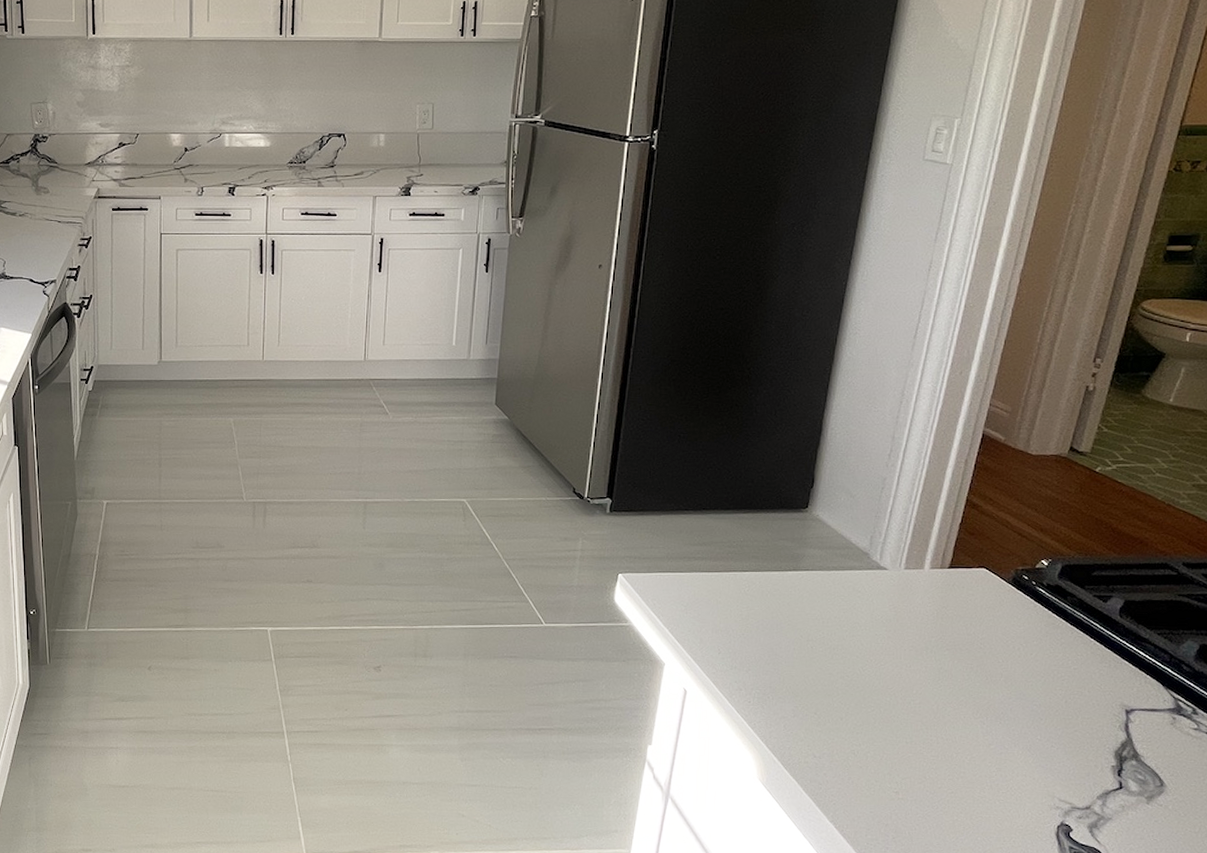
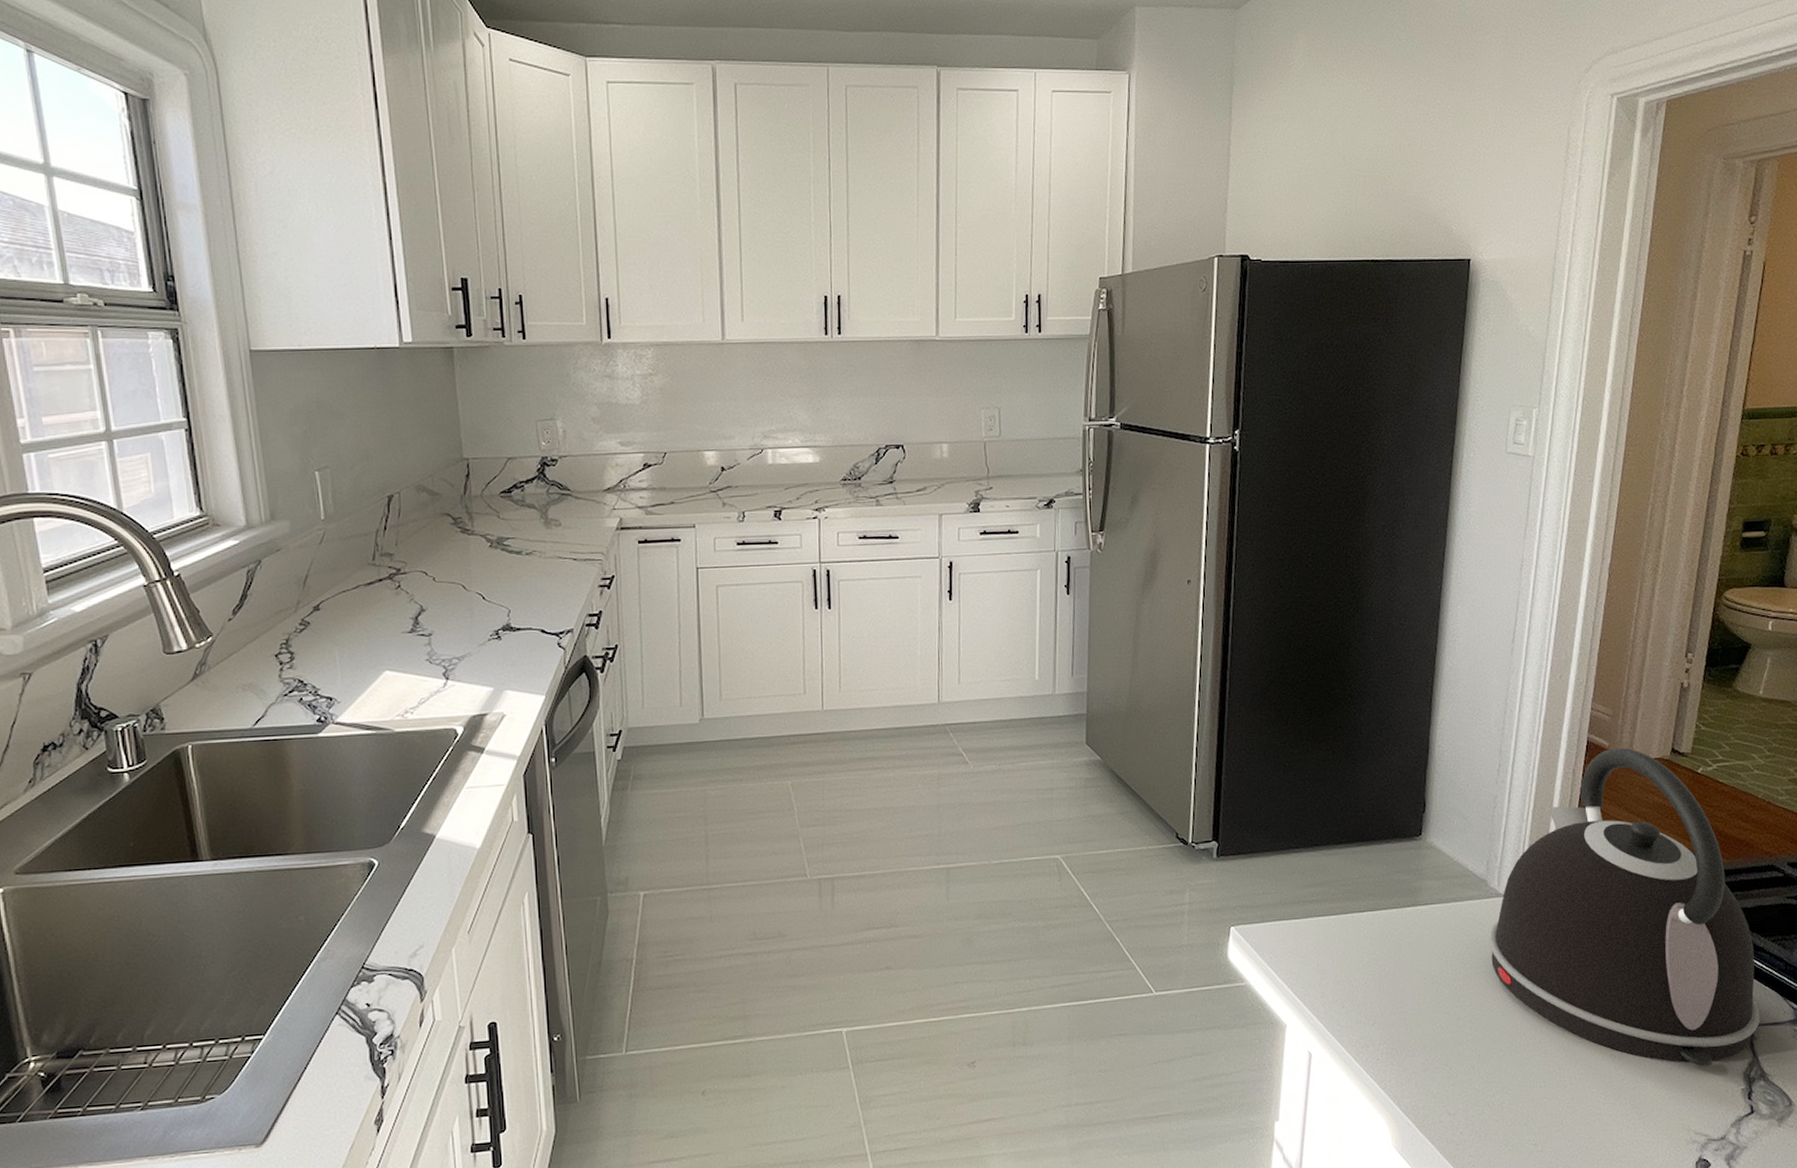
kettle: none [867,442,1139,742] -> present [1489,747,1761,1067]

